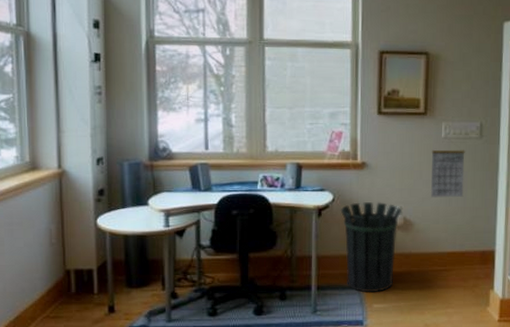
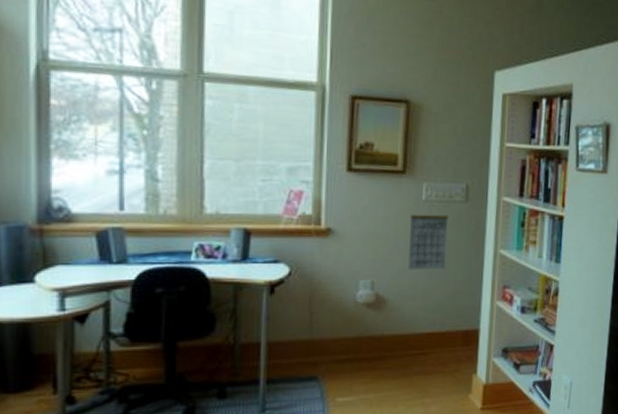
waste bin: present [340,201,401,293] -> none [298,275,373,385]

